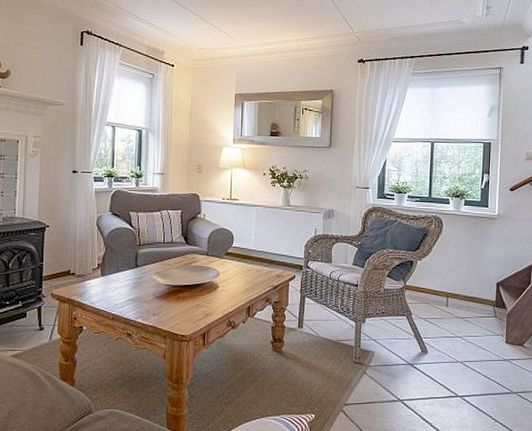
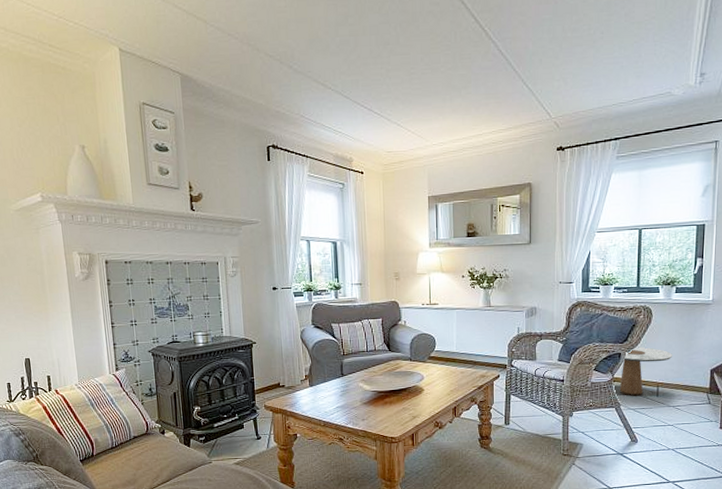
side table: none [404,256,462,307] -> present [612,346,673,397]

